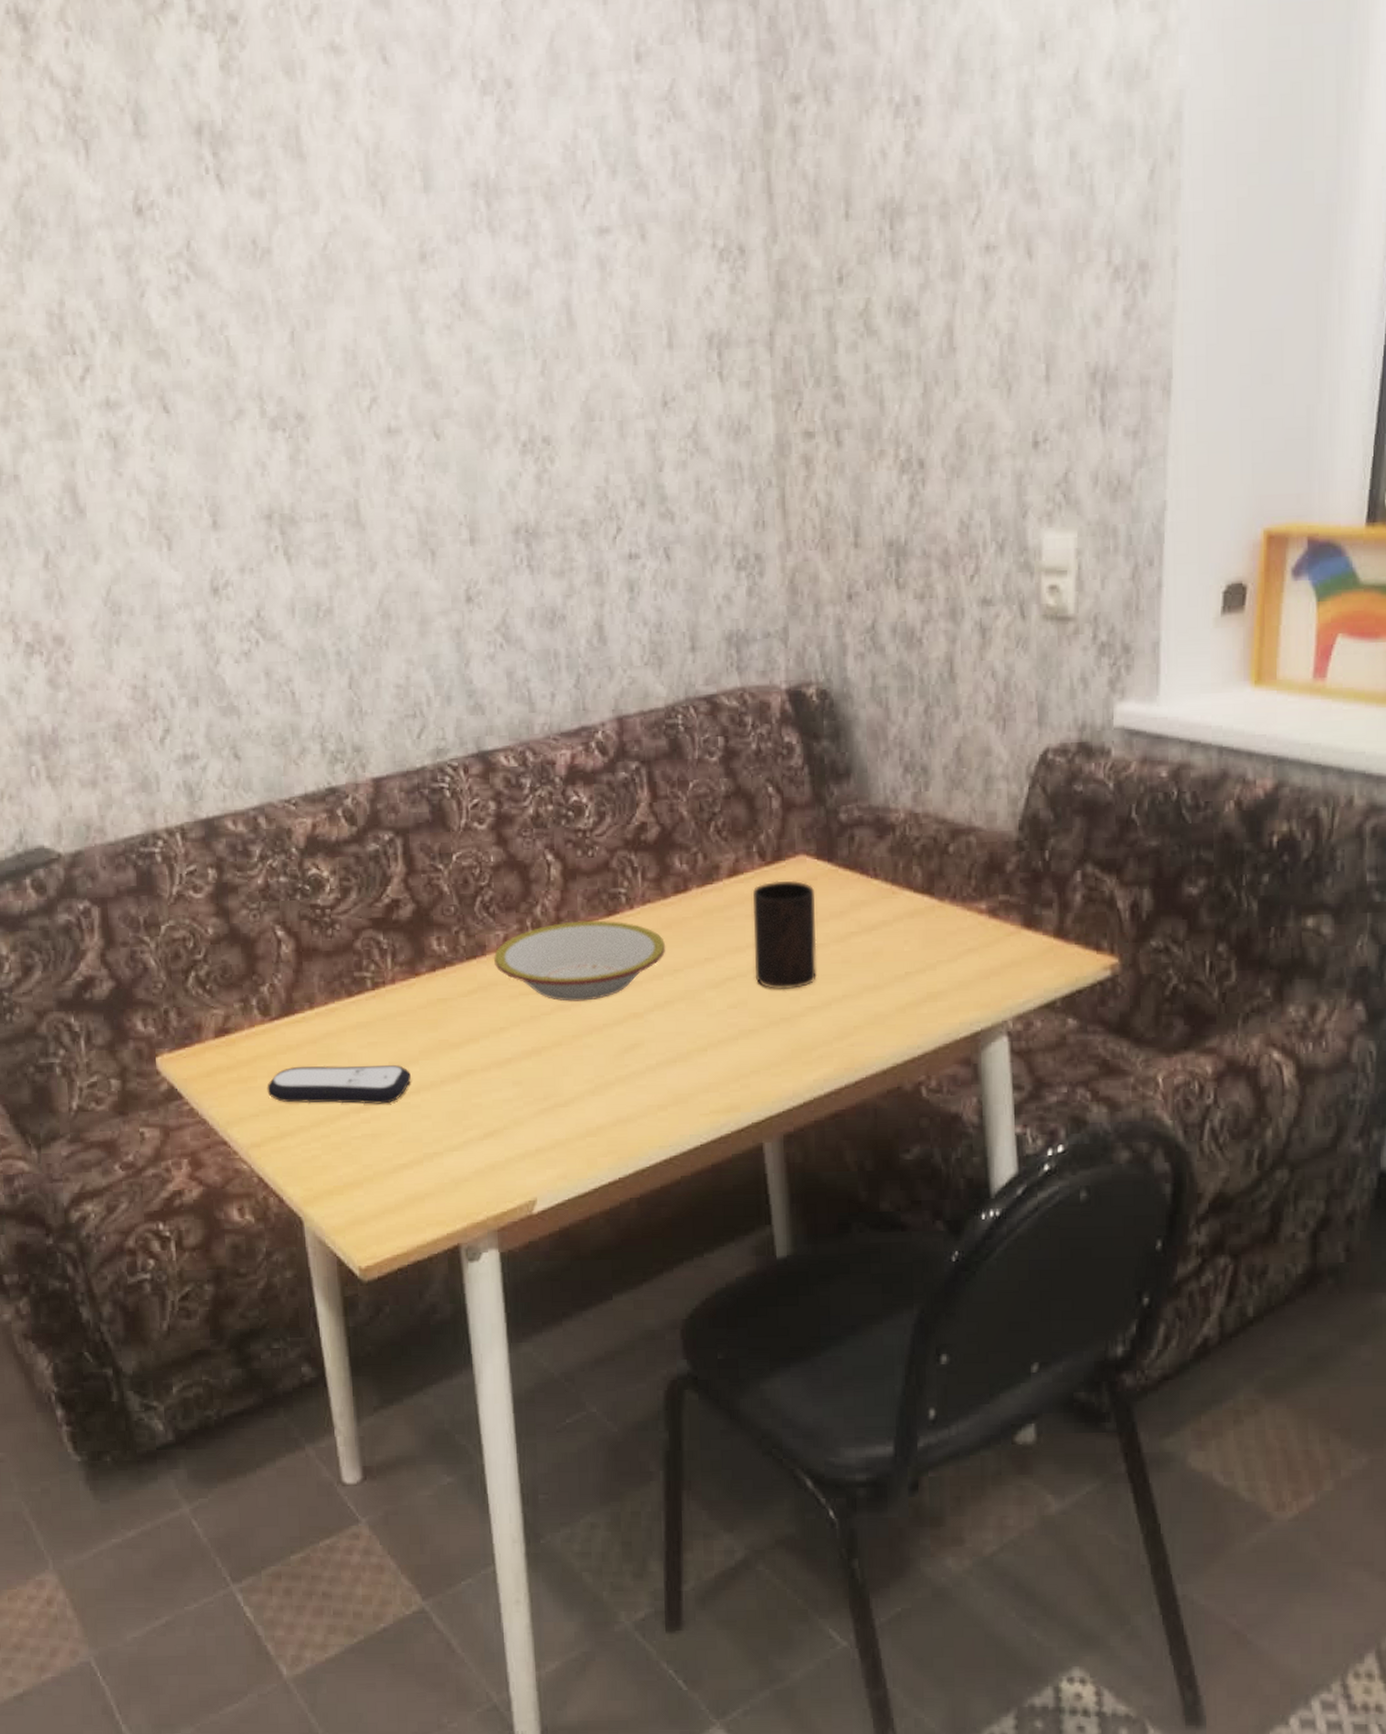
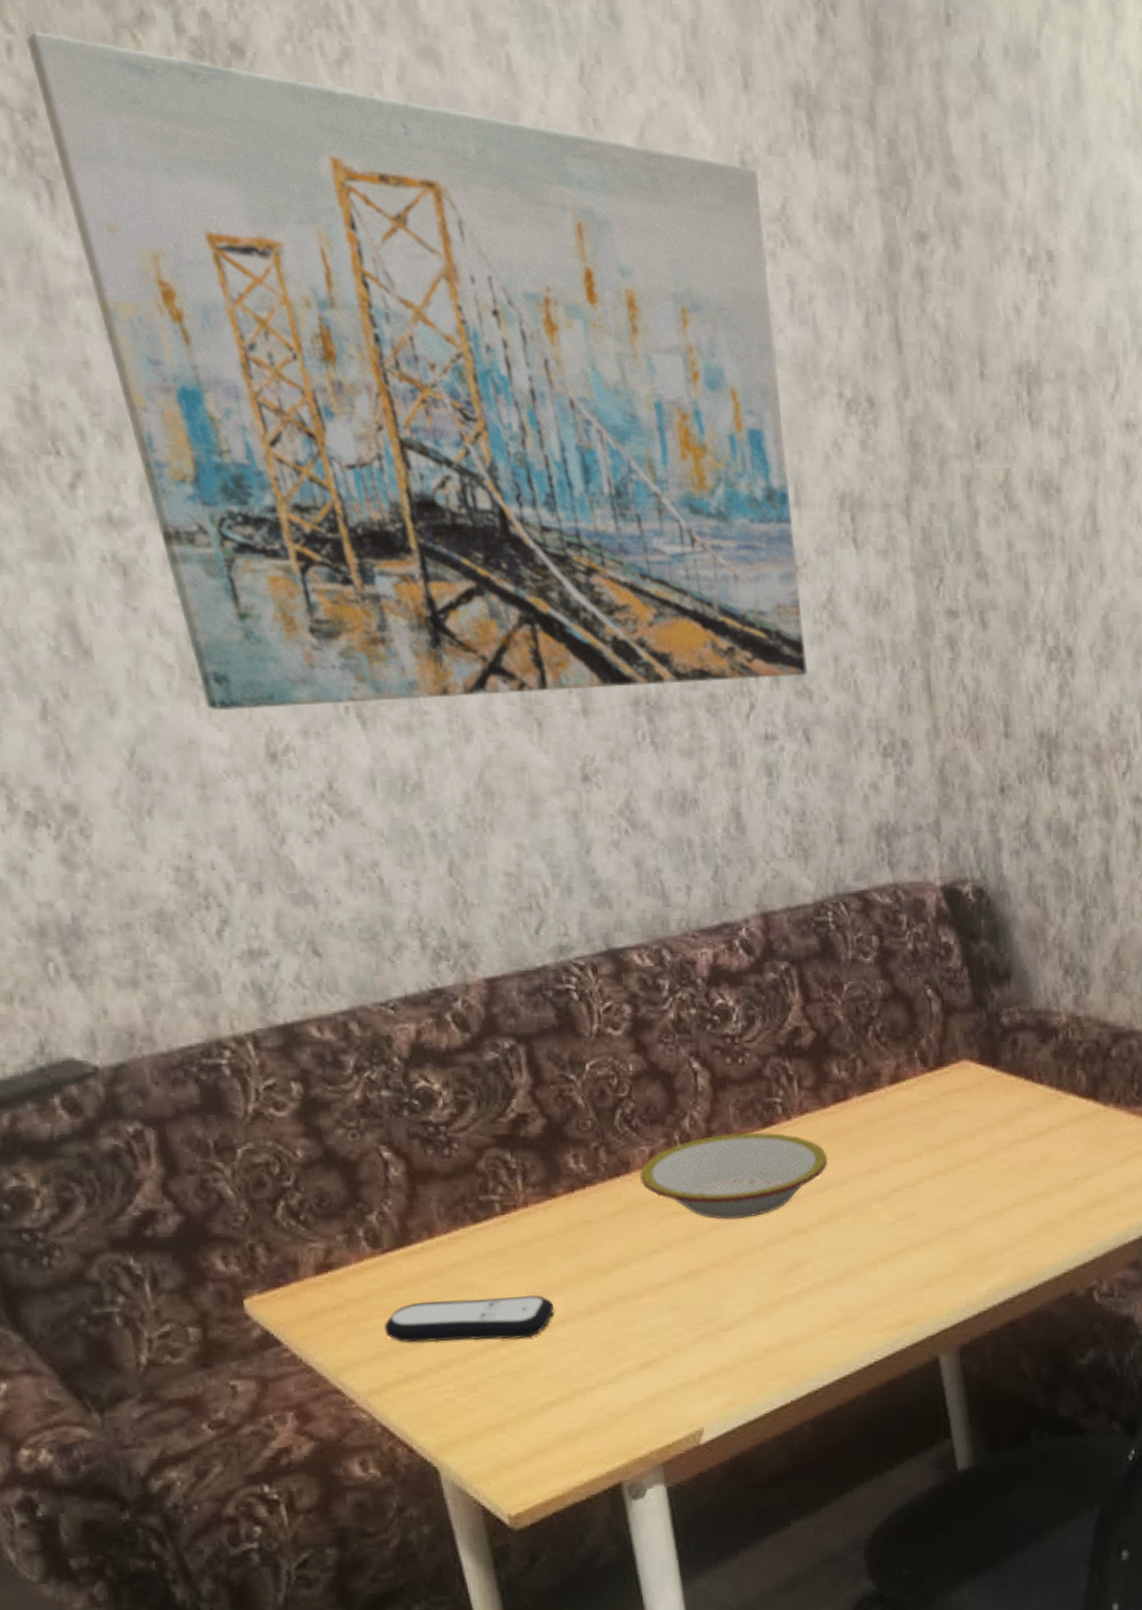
wall art: none [78,26,671,554] -> present [25,31,807,711]
cup: present [752,880,817,990] -> none [915,1086,986,1200]

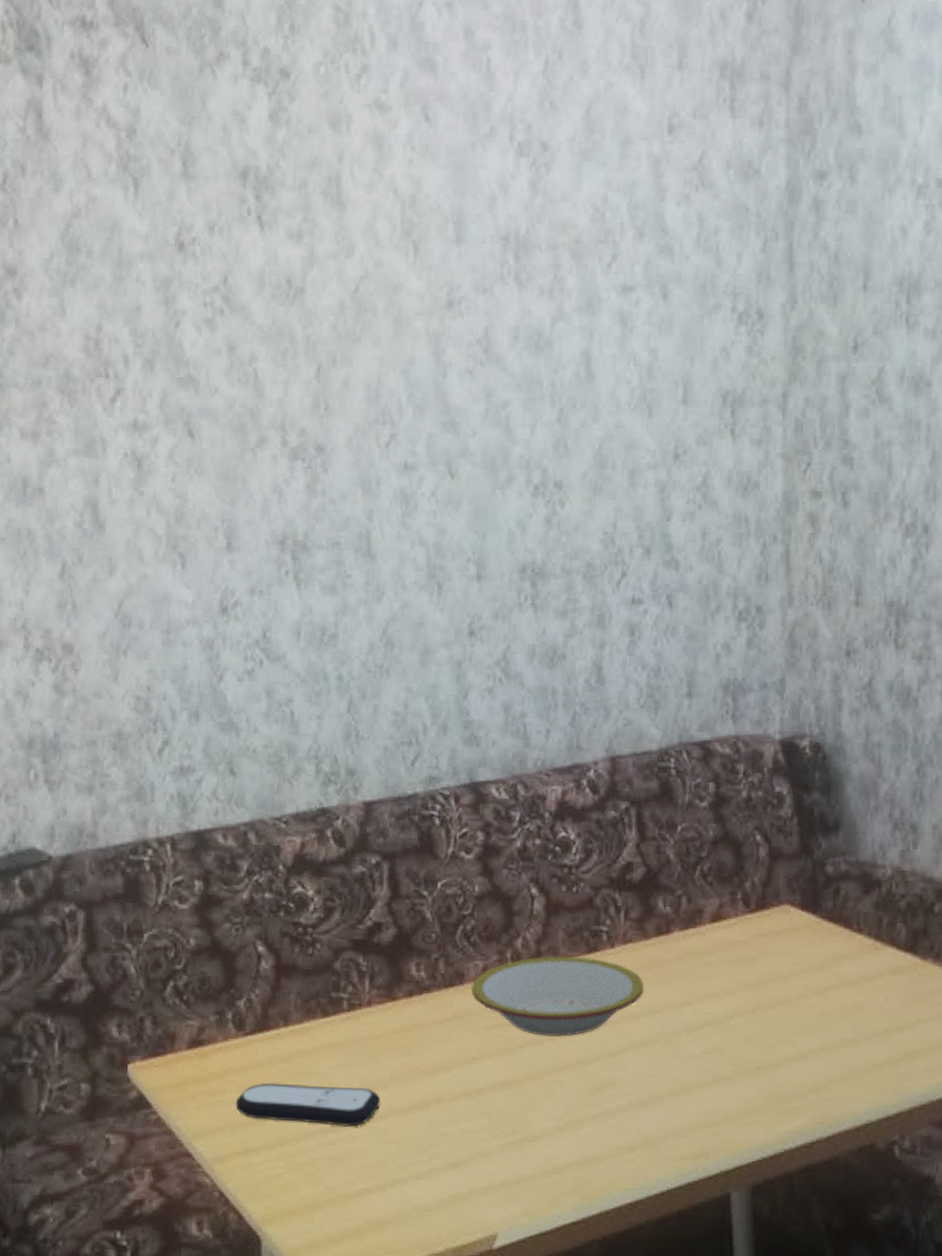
wall art: present [25,31,807,711] -> none [137,73,682,573]

